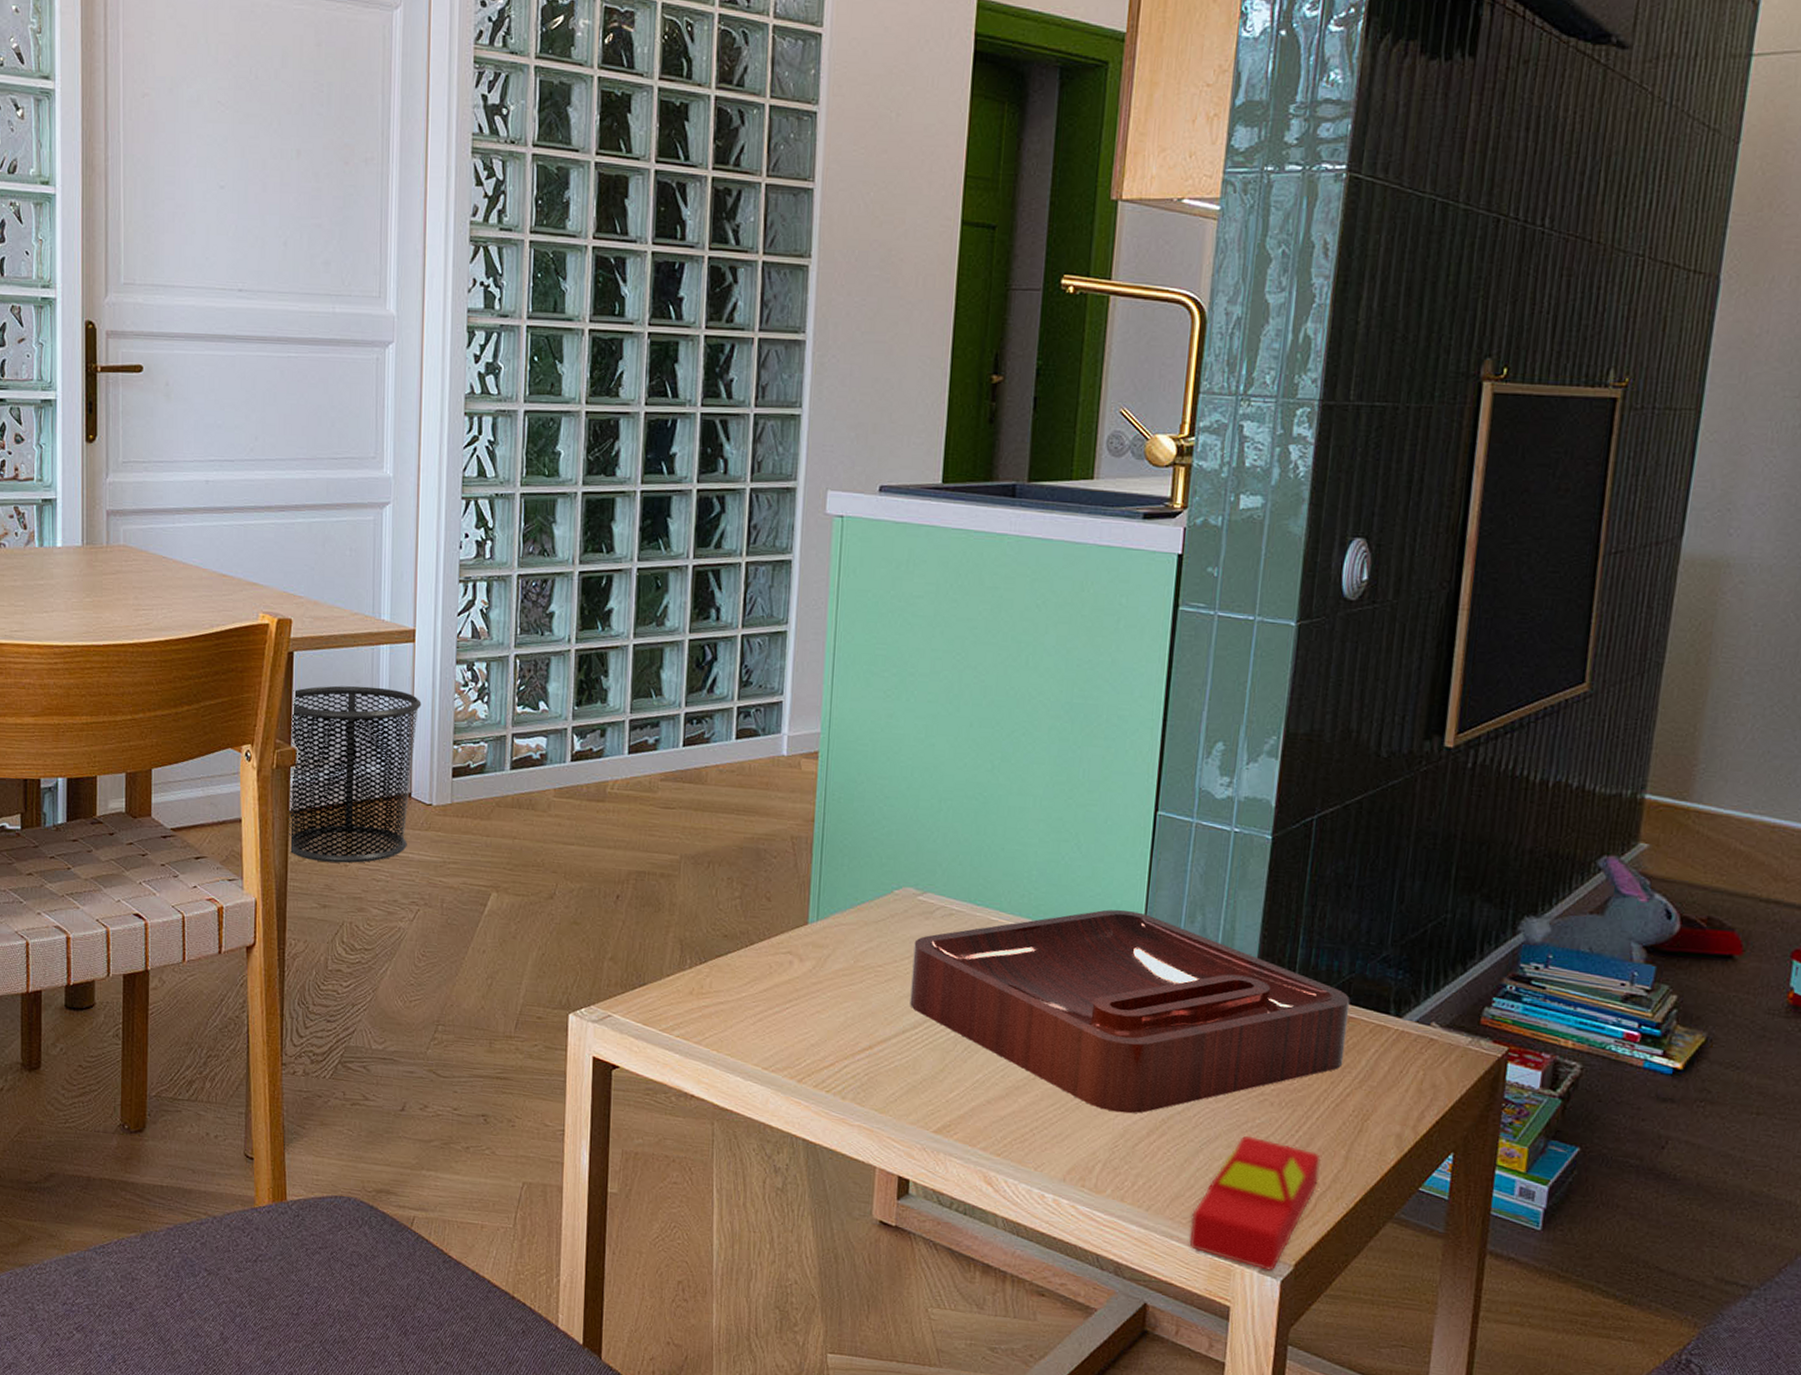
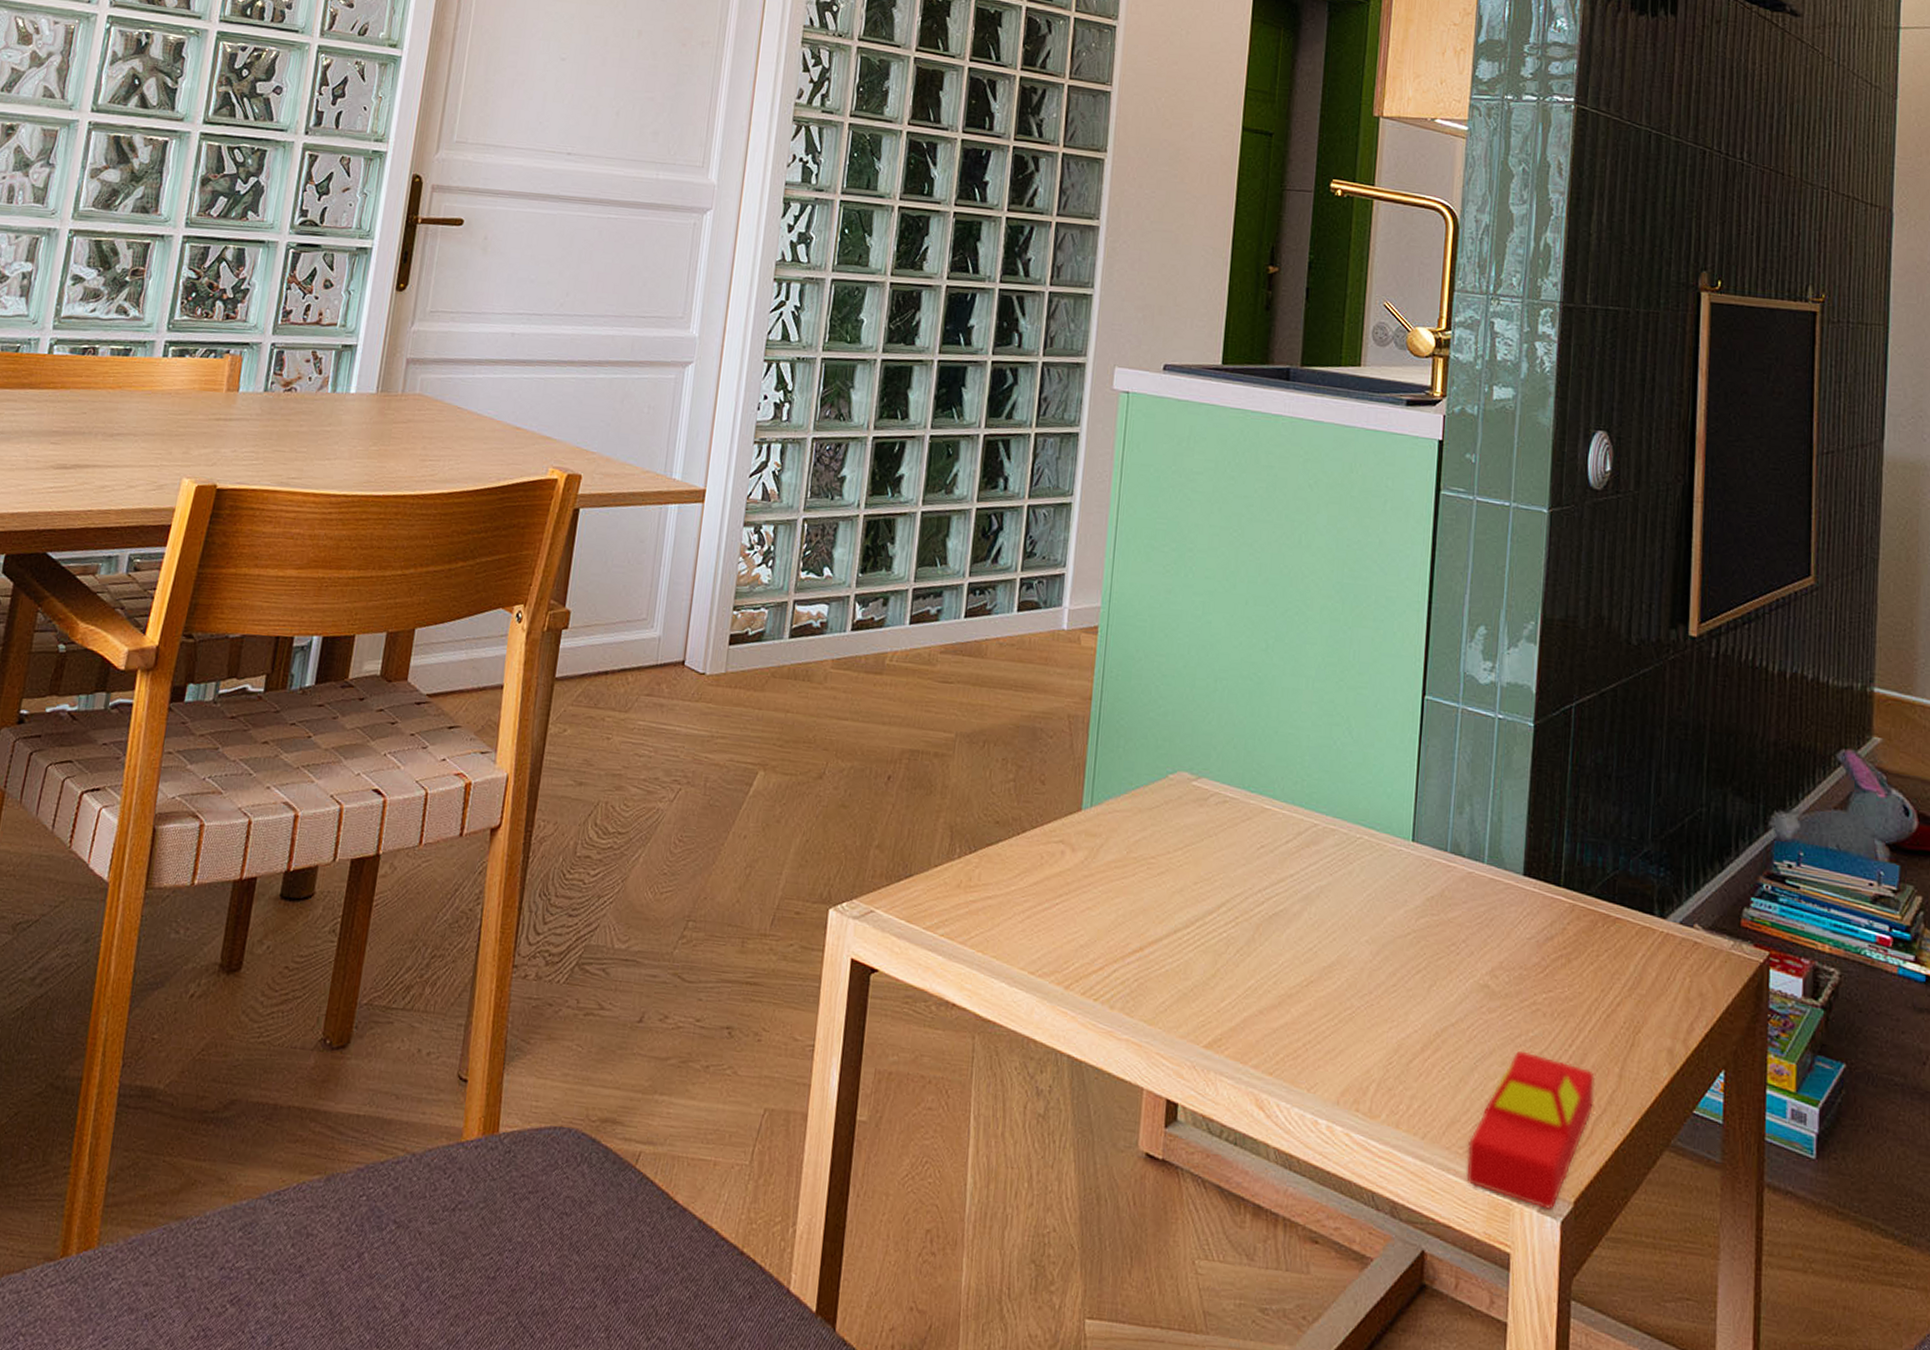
waste bin: present [288,685,422,863] -> none [551,545,705,736]
decorative tray: present [910,909,1350,1114] -> none [1182,798,1616,1026]

